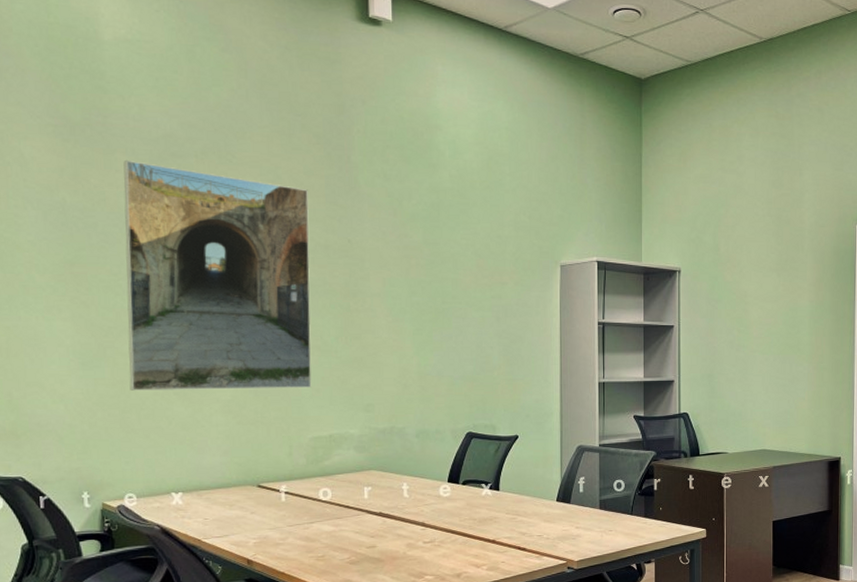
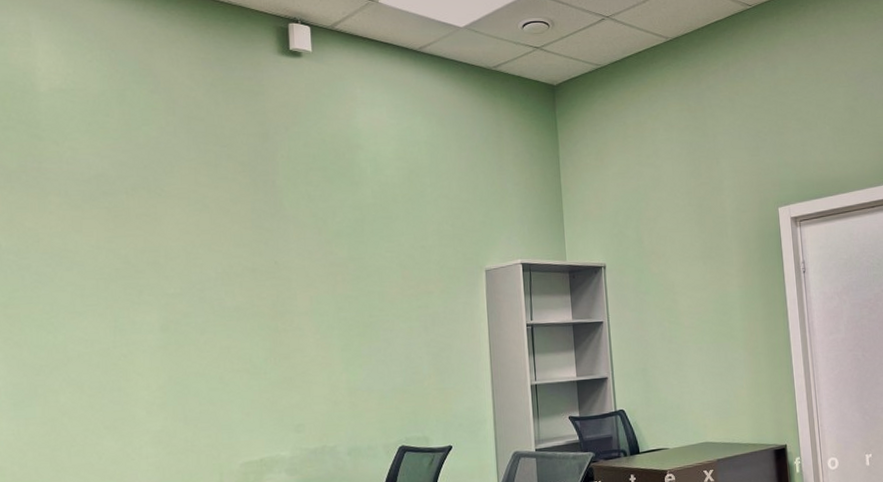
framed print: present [123,159,312,391] -> none [57,201,242,428]

